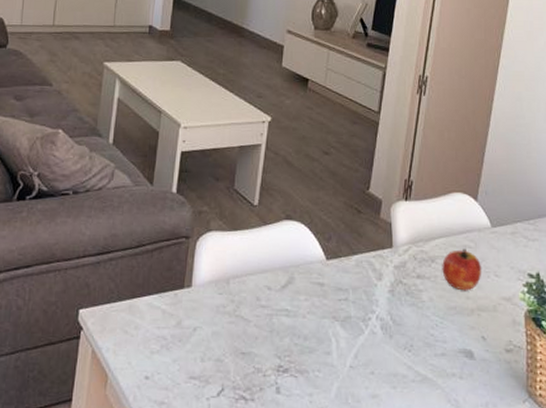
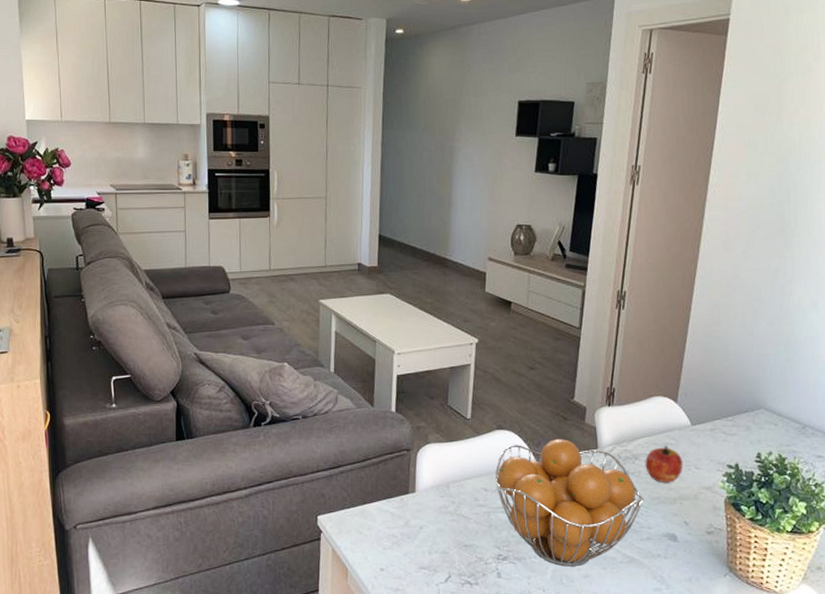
fruit basket: none [280,233,440,384] -> present [495,438,644,567]

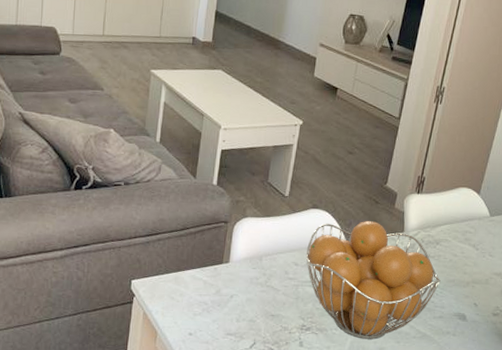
apple: present [645,446,684,483] -> none [445,233,479,268]

